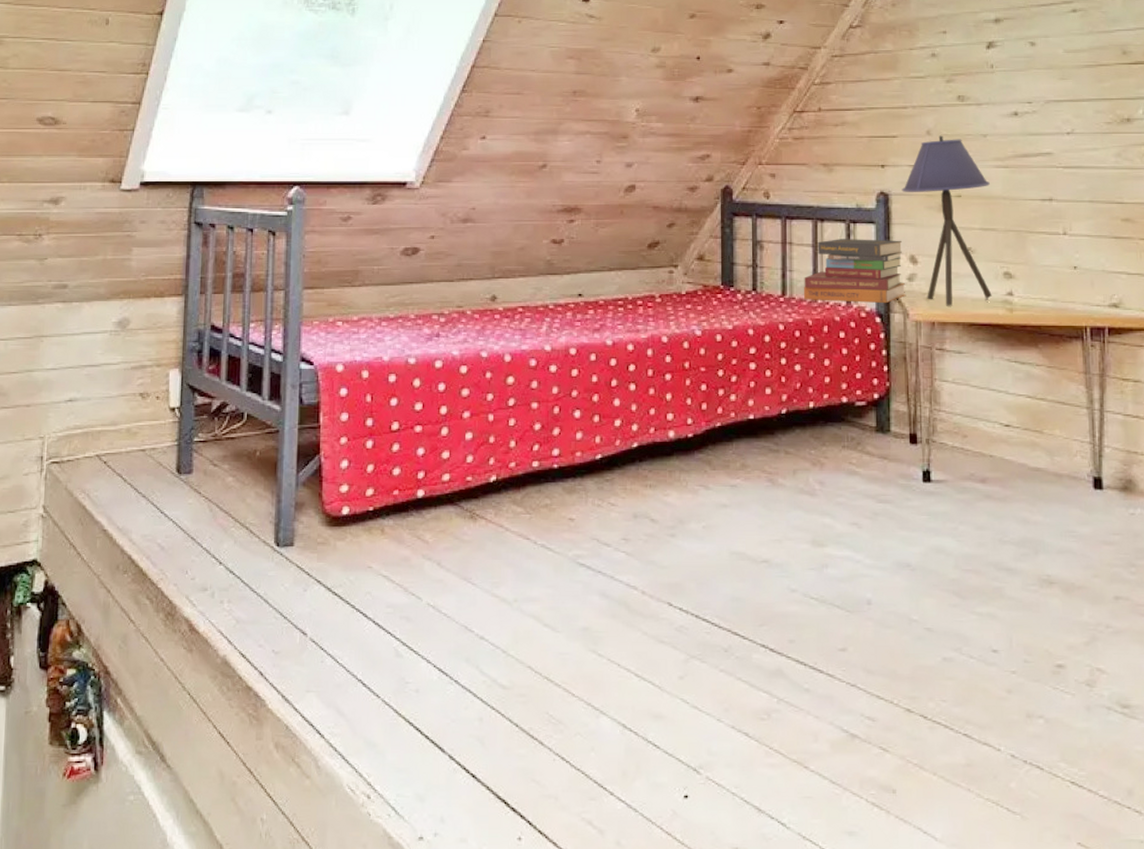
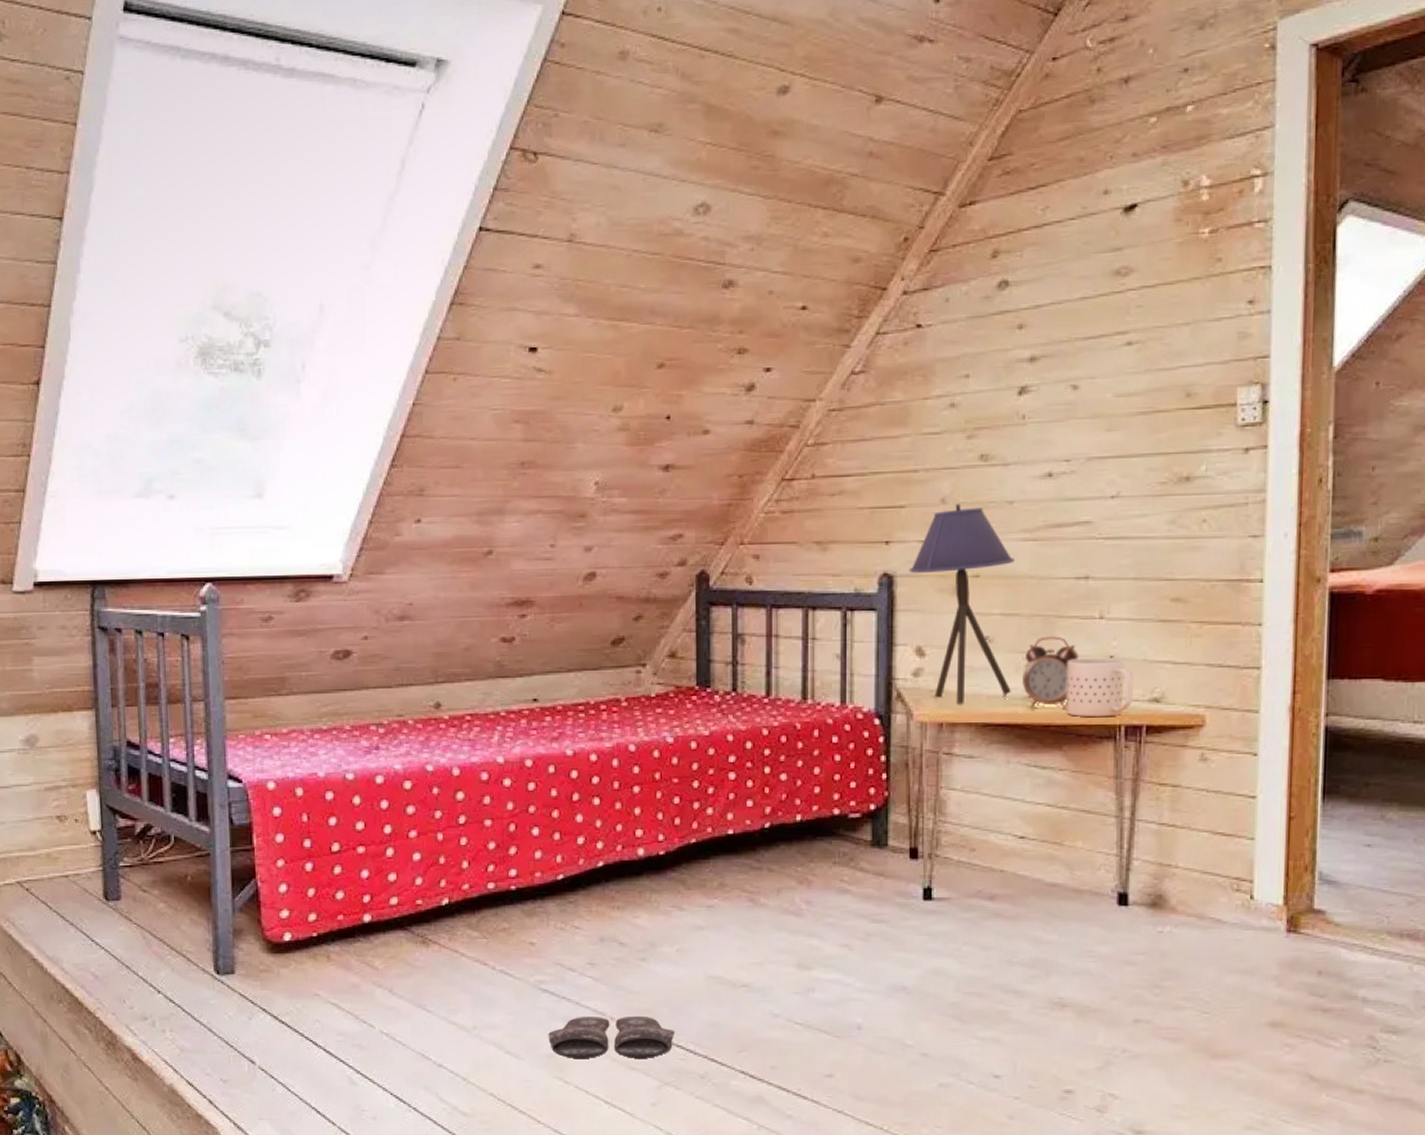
slippers: none [584,590,702,632] -> present [548,1015,675,1059]
books: present [803,239,906,304] -> none [790,629,911,703]
alarm clock: none [1001,248,1048,311] -> present [1023,636,1079,708]
mug: none [1038,268,1095,320] -> present [1066,657,1133,718]

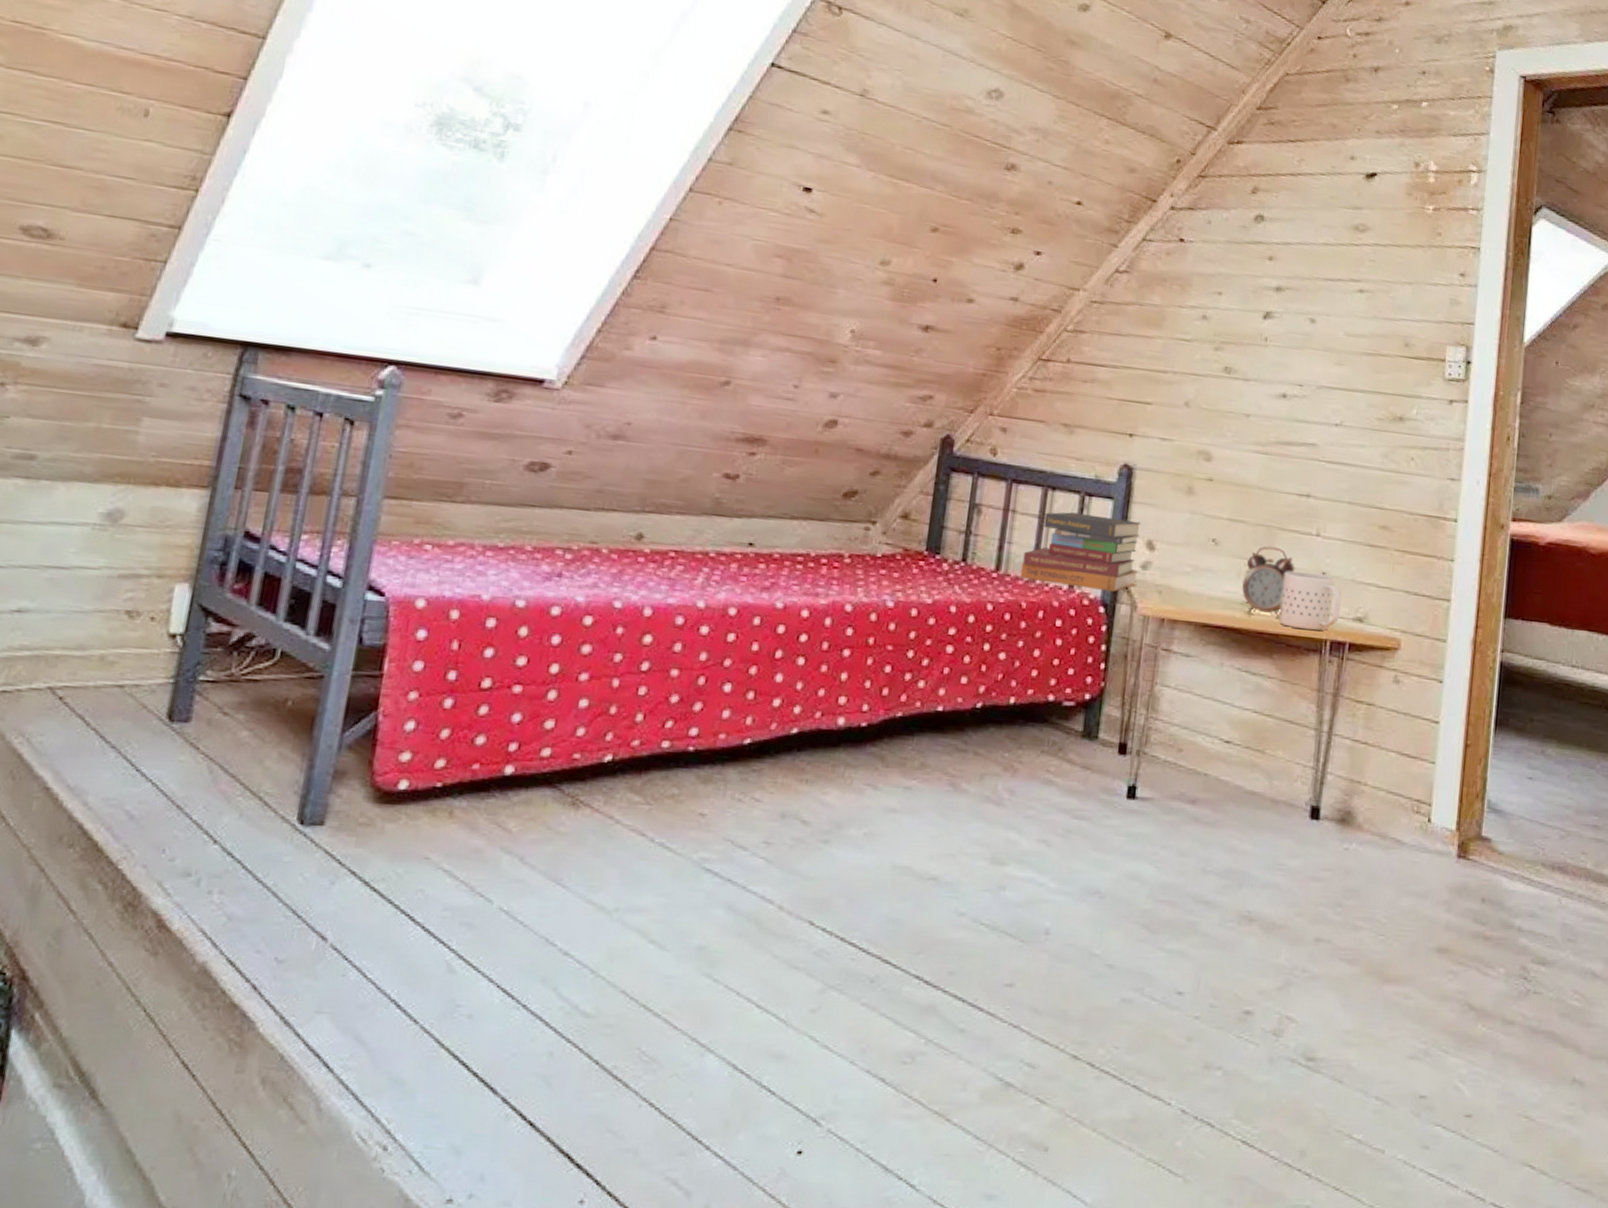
slippers: present [548,1015,675,1059] -> none [702,903,850,956]
books: none [790,629,911,703] -> present [1019,512,1140,593]
table lamp: present [909,504,1014,705] -> none [1148,409,1246,603]

